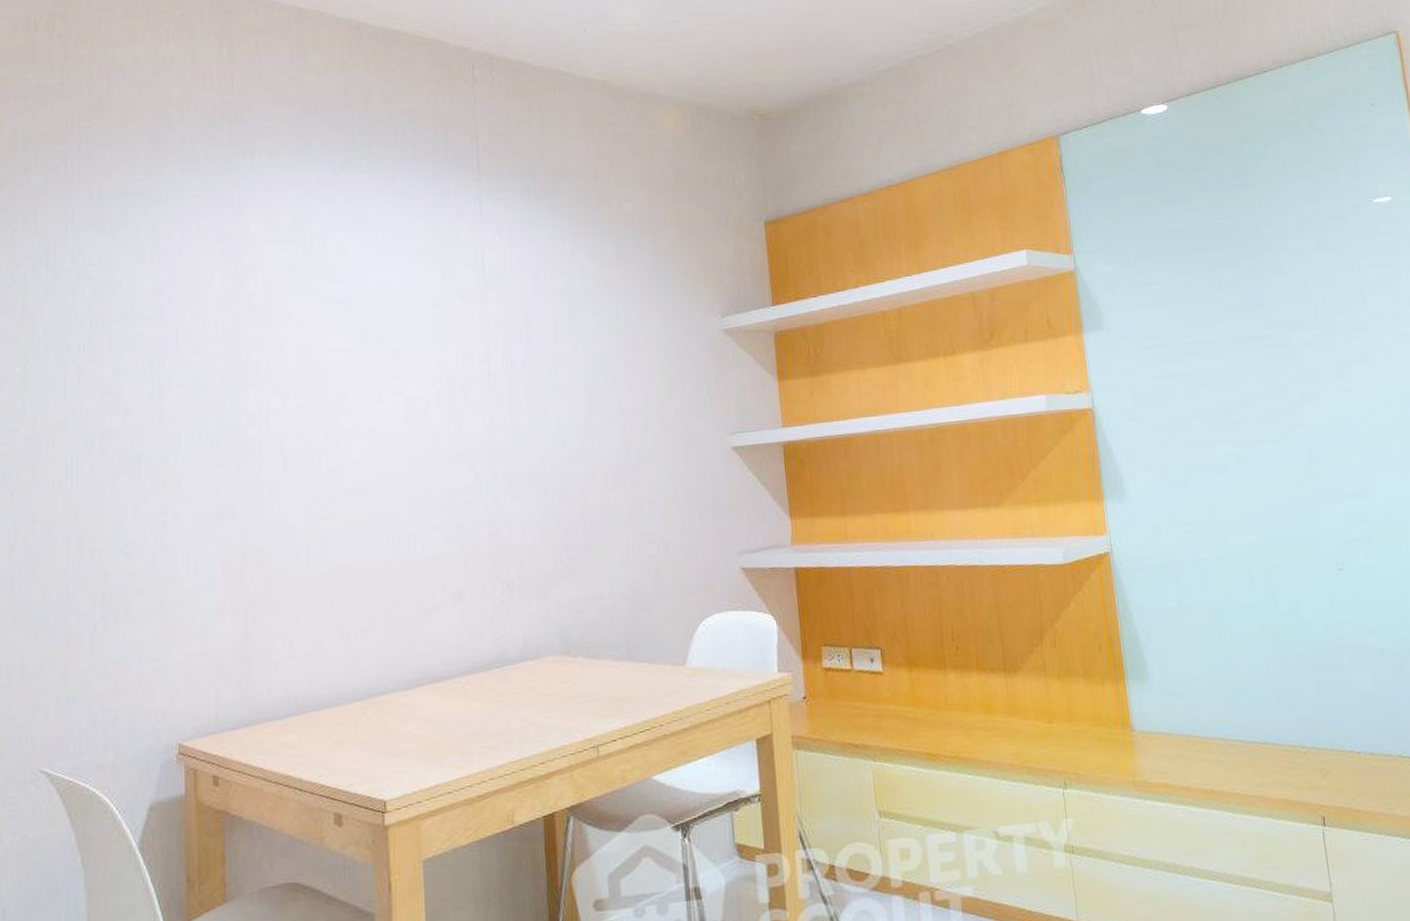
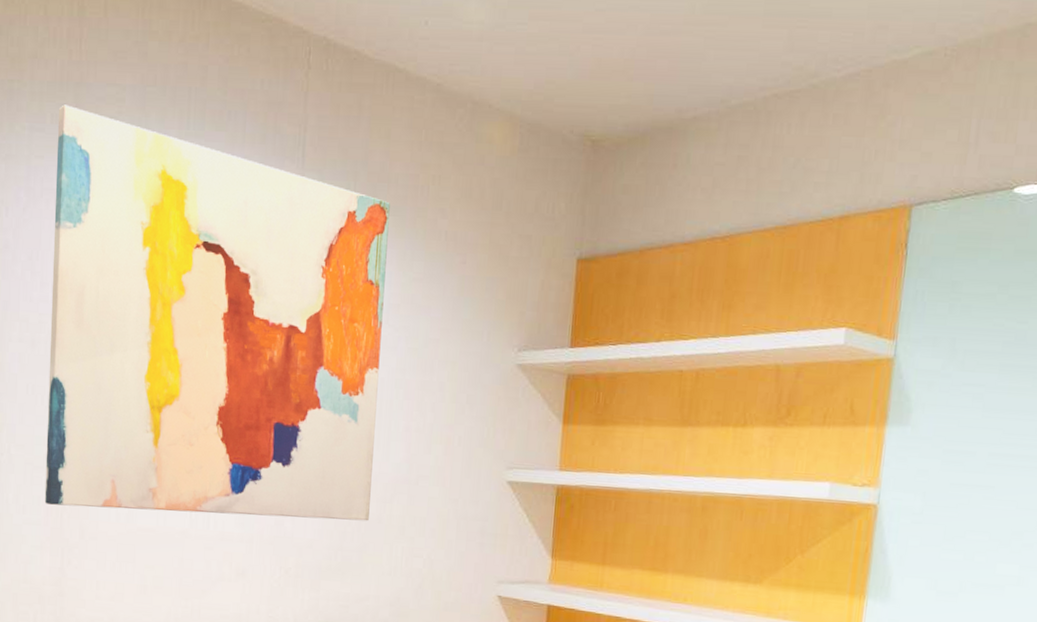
wall art: none [212,143,592,560] -> present [44,104,390,521]

